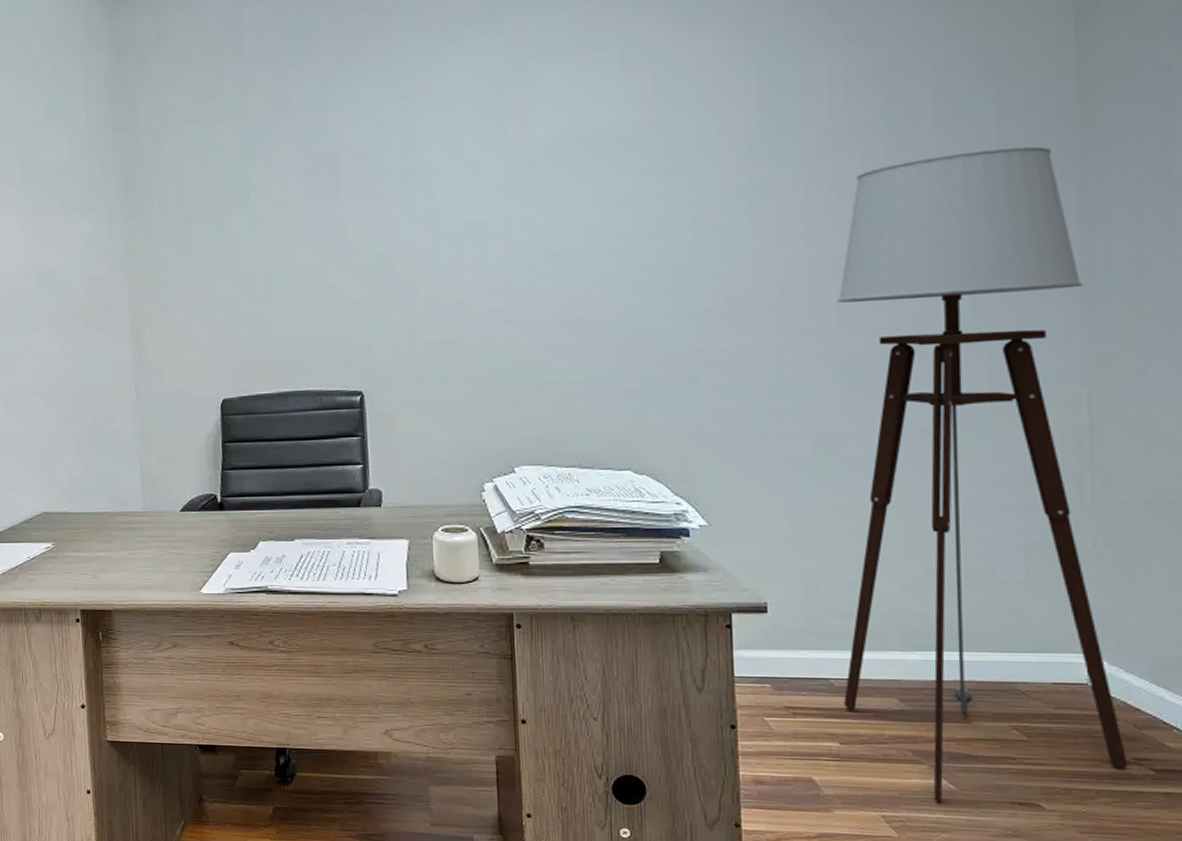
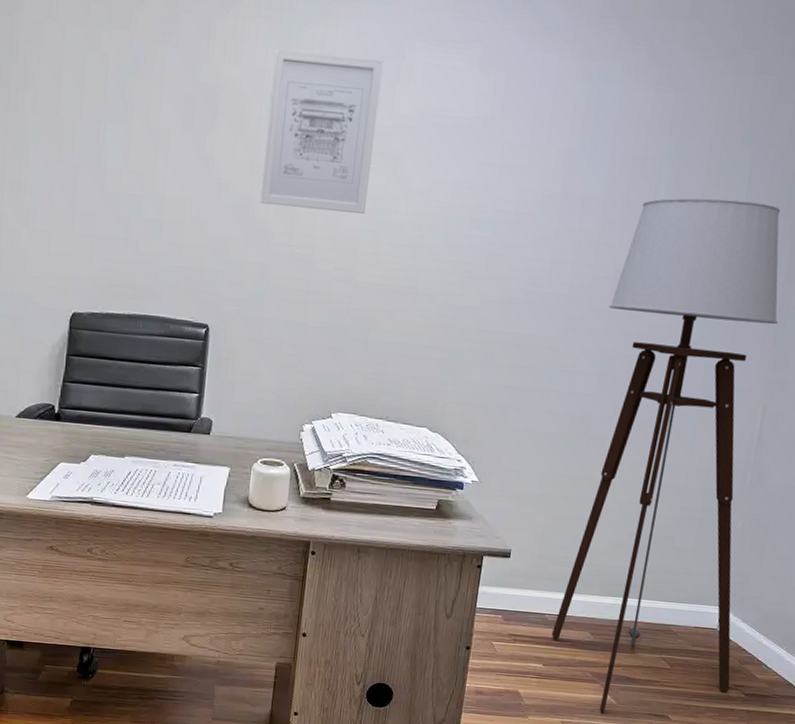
wall art: none [391,88,515,259] -> present [260,49,384,214]

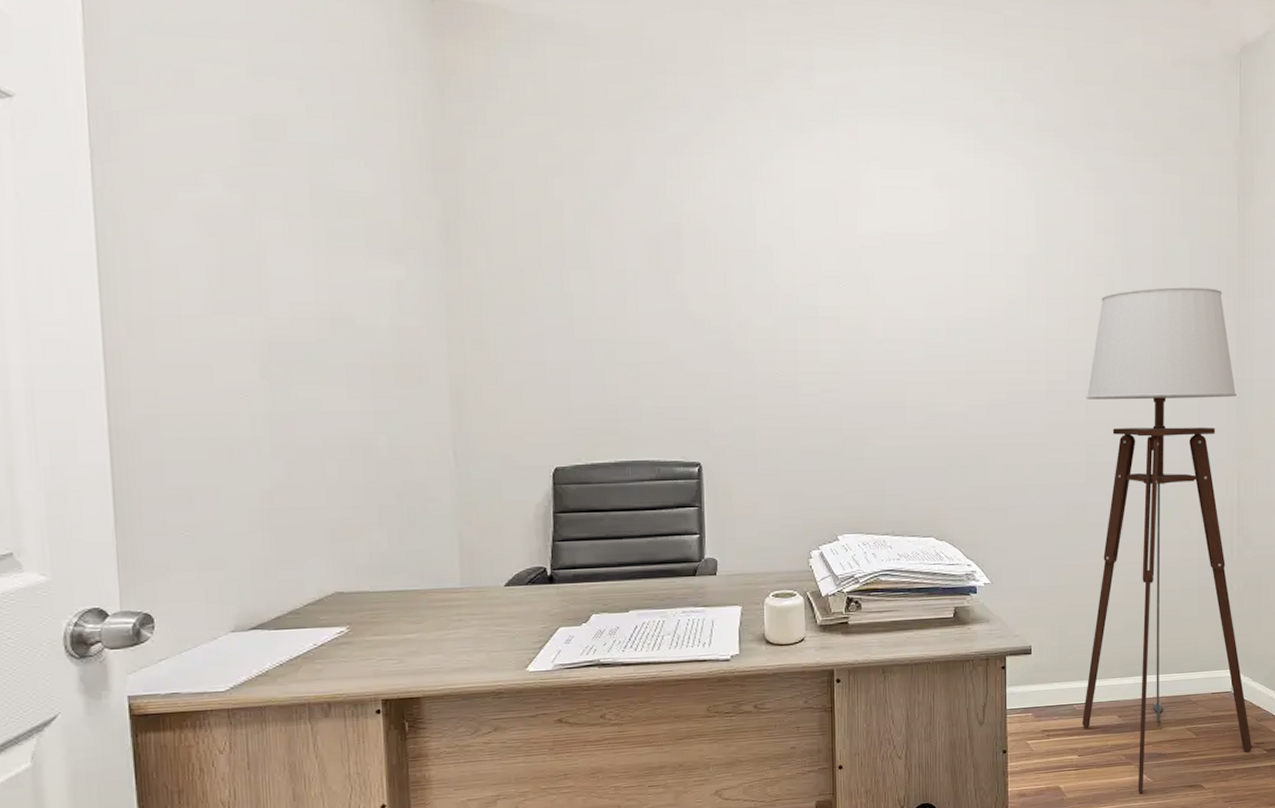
wall art: present [260,49,384,214] -> none [734,183,844,336]

